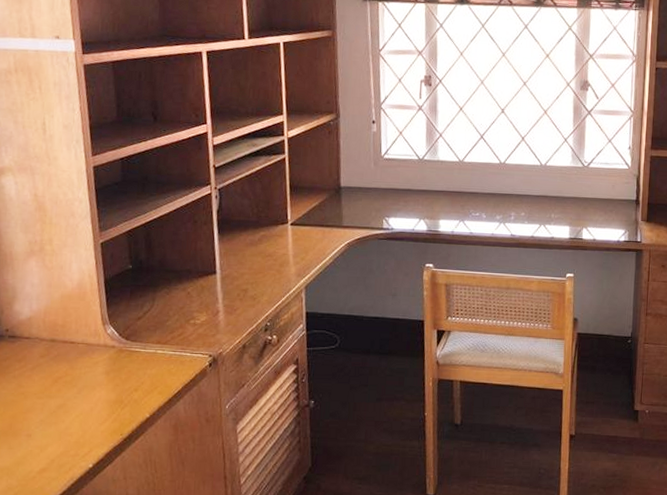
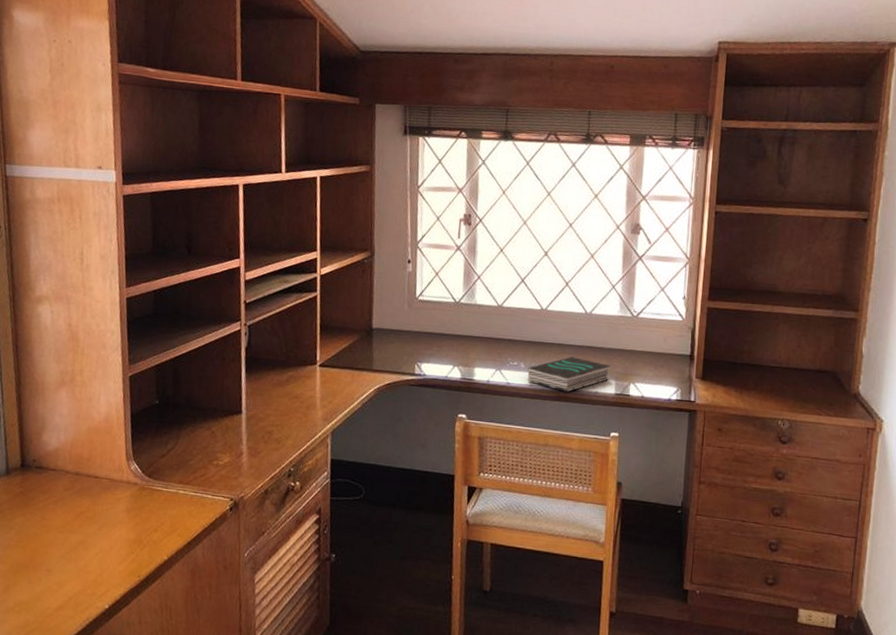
book: none [489,206,565,239] -> present [527,356,611,392]

